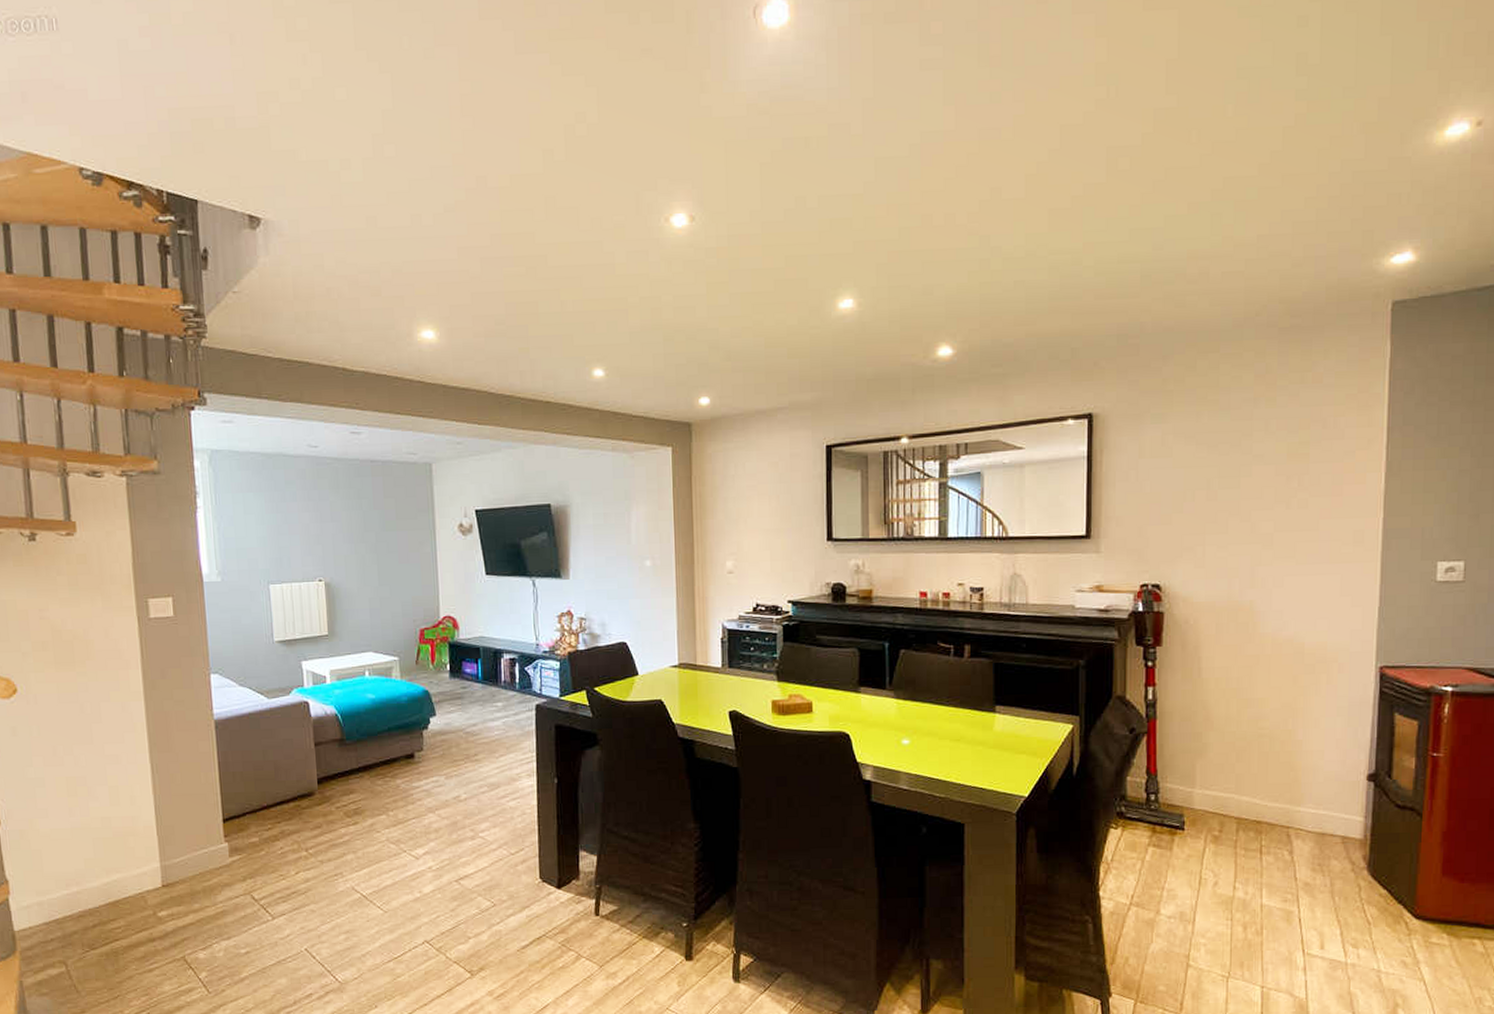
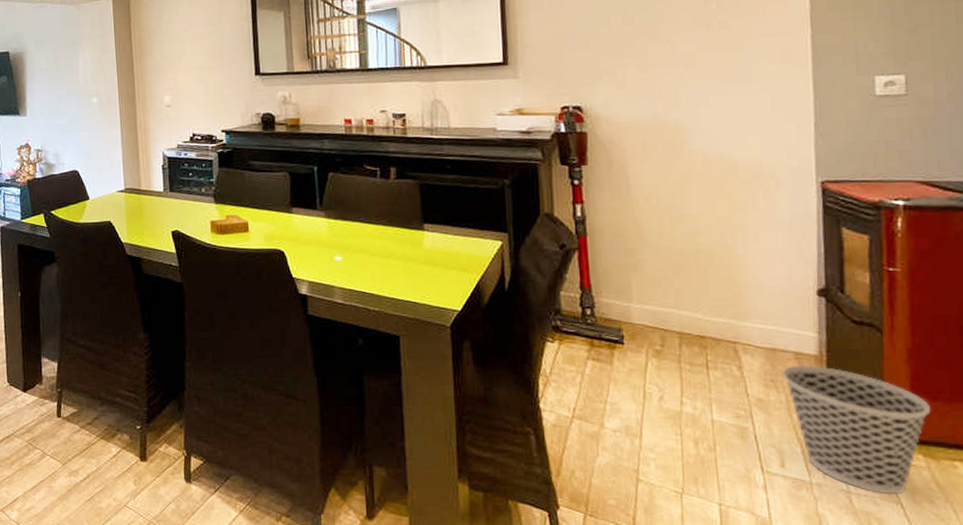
wastebasket: none [1328,848,1458,972] -> present [781,364,931,494]

